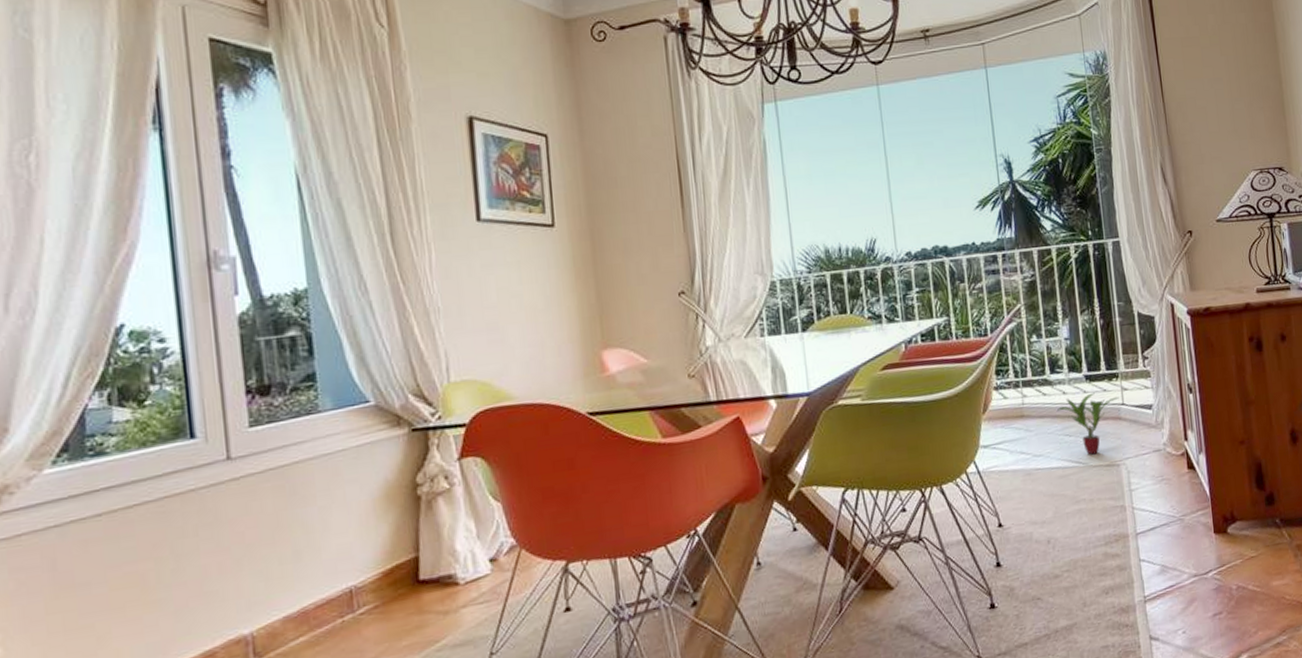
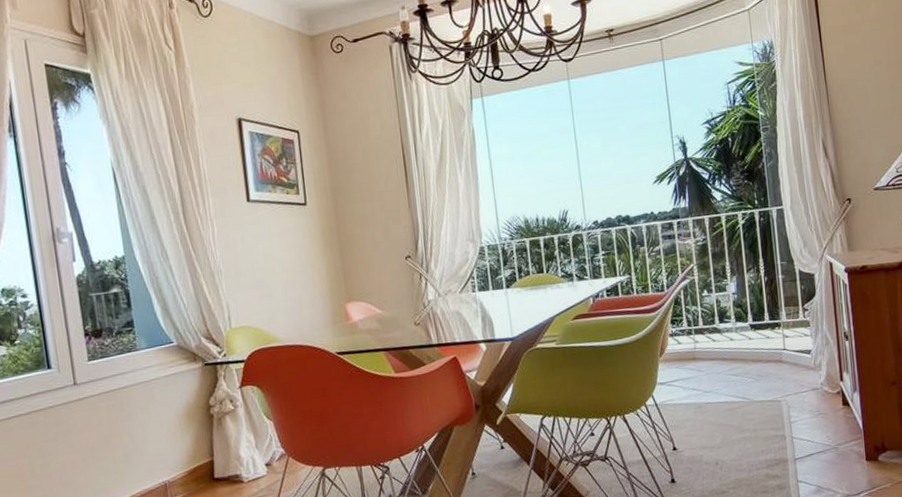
potted plant: present [1057,392,1120,455] -> none [725,339,781,392]

